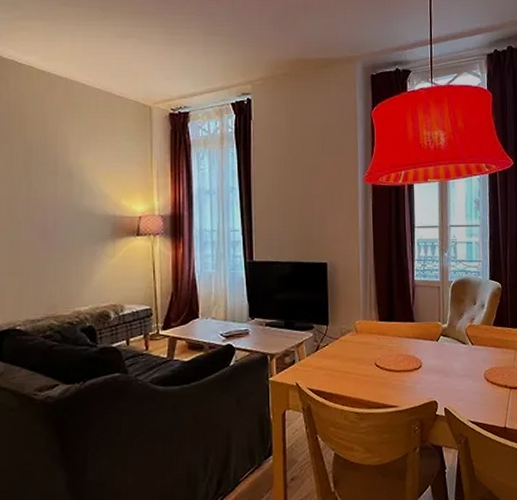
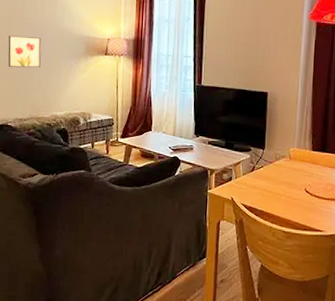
wall art: none [11,220,55,260] -> present [8,35,42,68]

